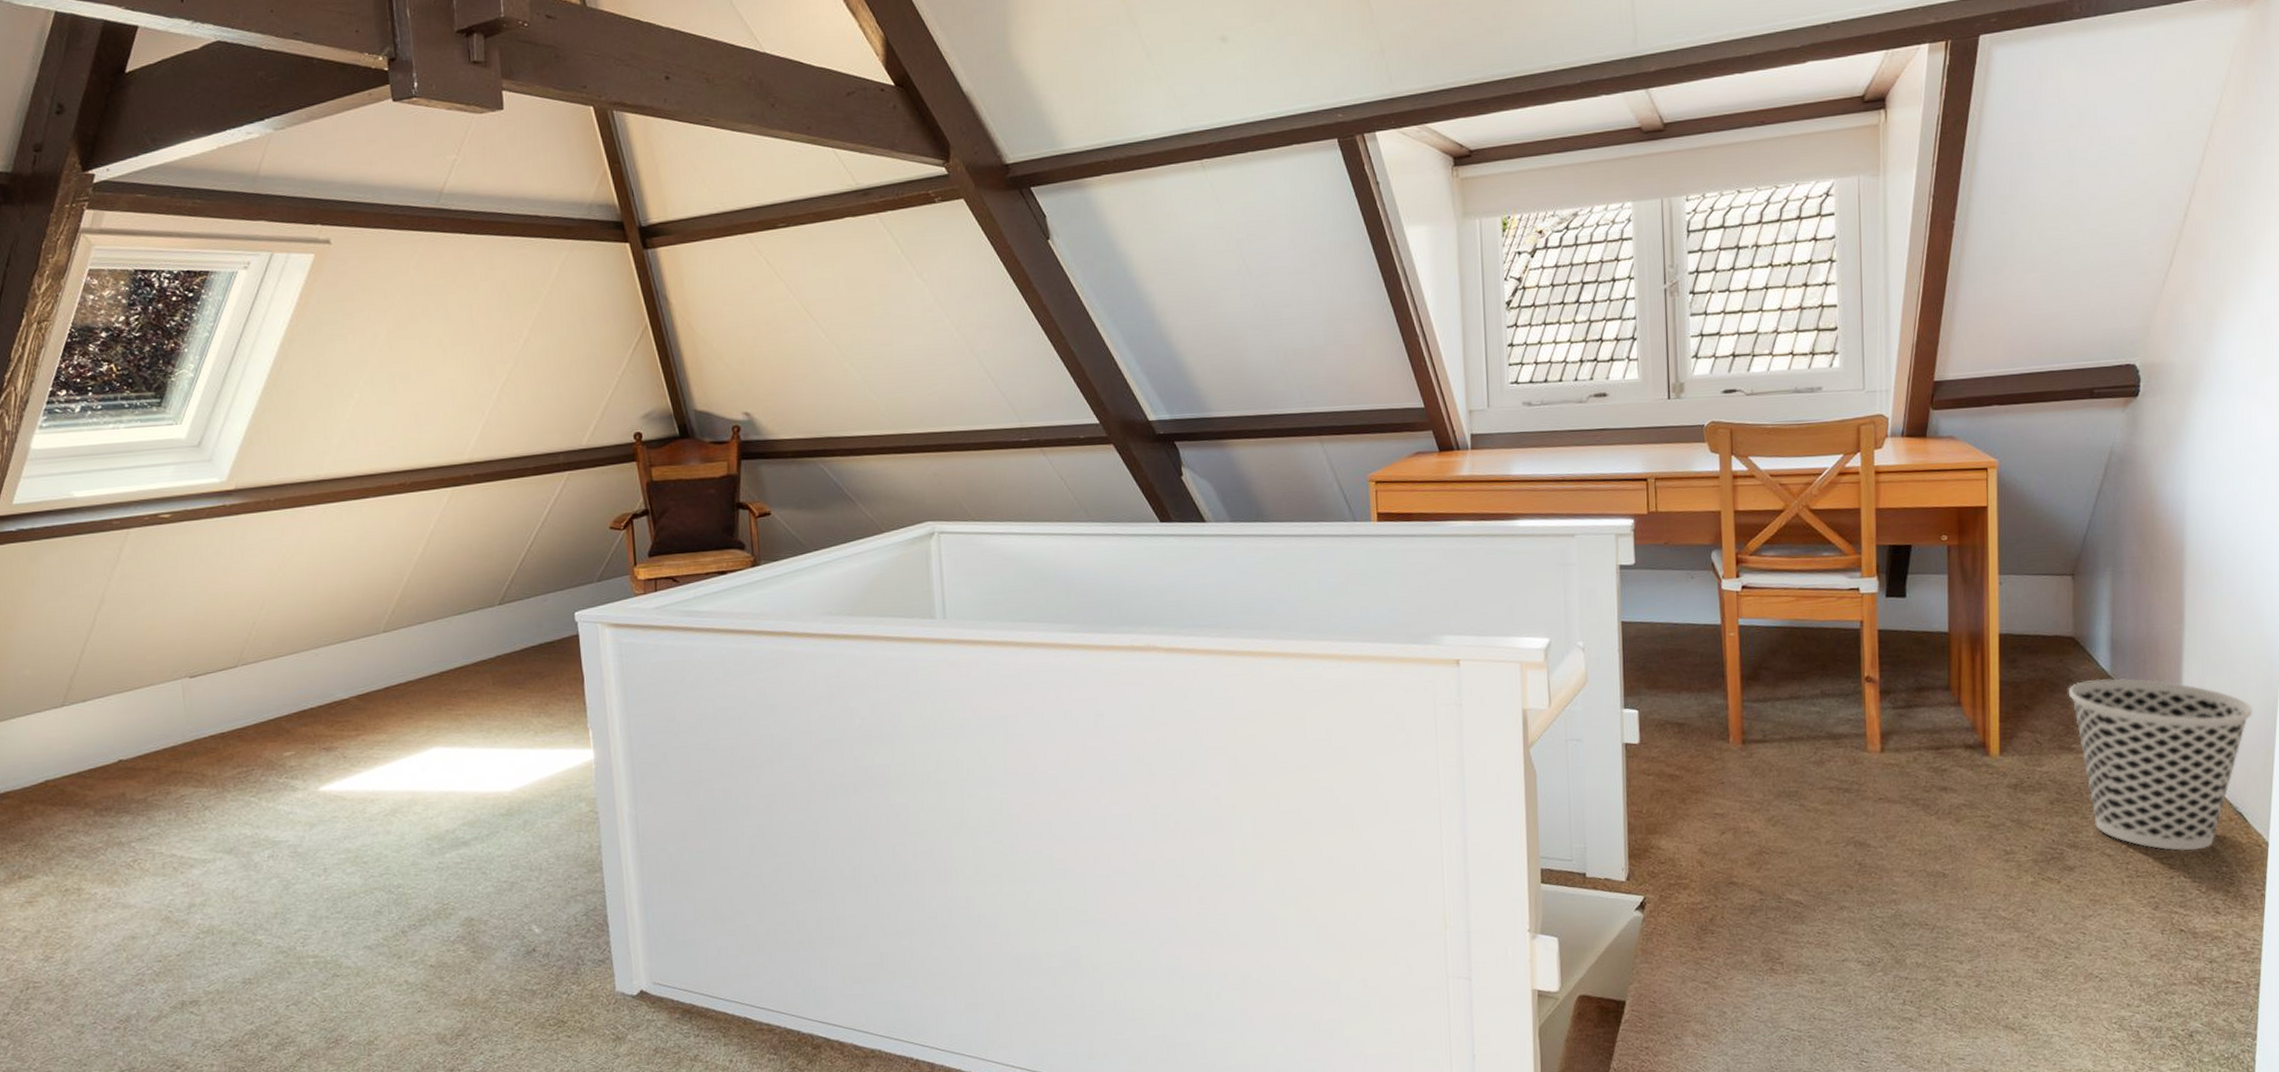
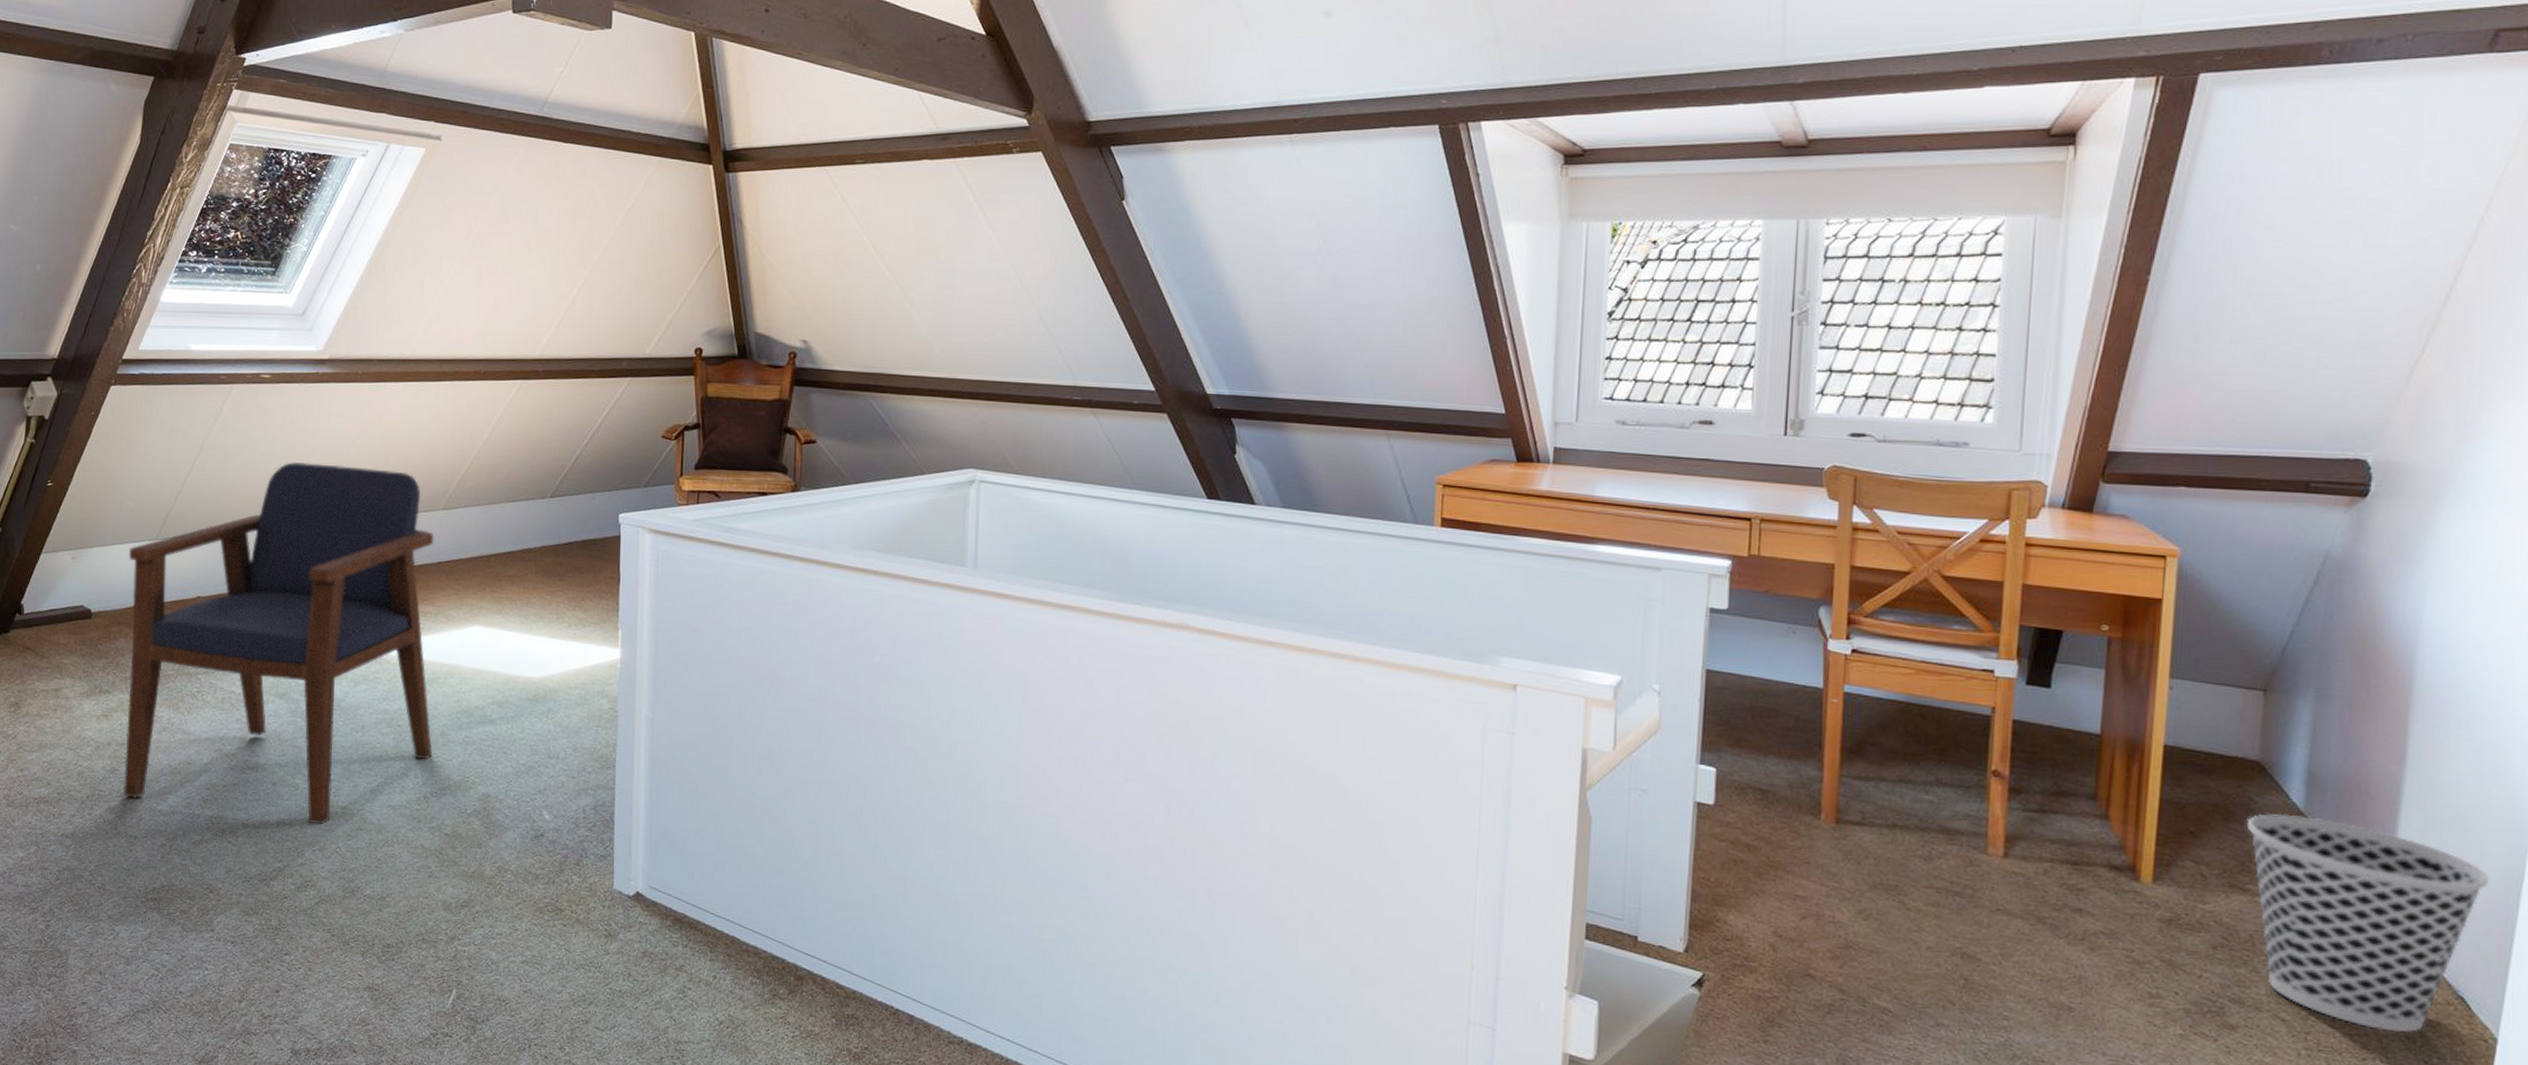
armchair: none [32,598,406,985] -> present [123,461,434,824]

